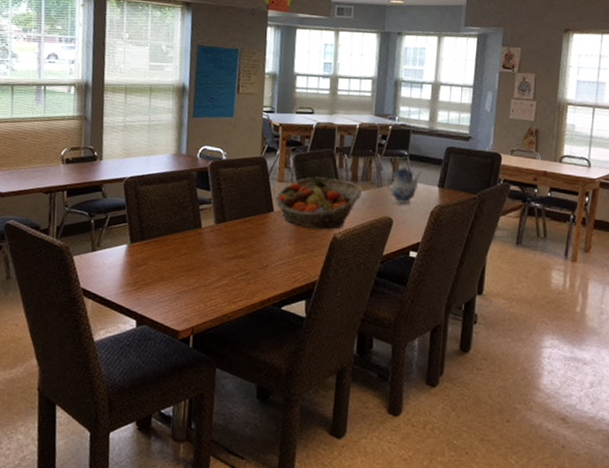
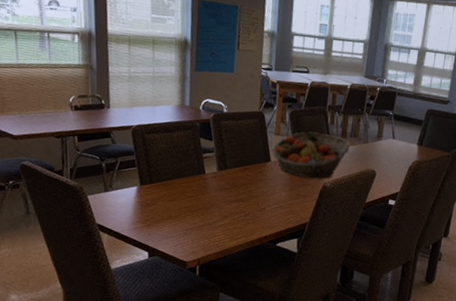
teapot: present [385,163,423,205] -> none [371,122,405,160]

